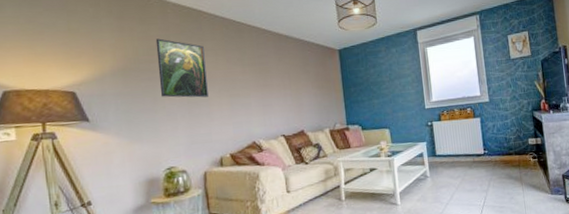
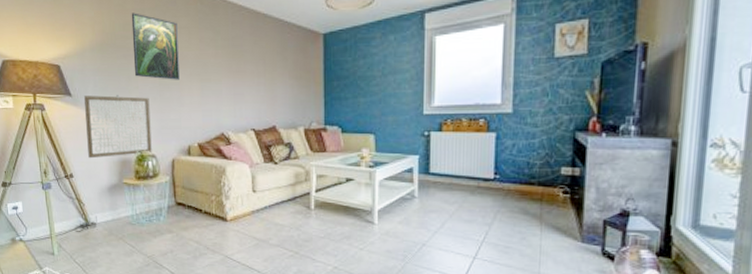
wall art: none [104,115,182,183] -> present [84,95,152,159]

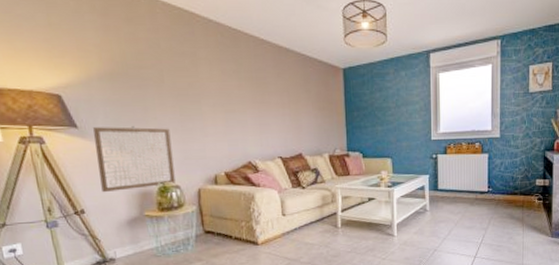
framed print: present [131,13,180,80] -> none [144,42,202,111]

